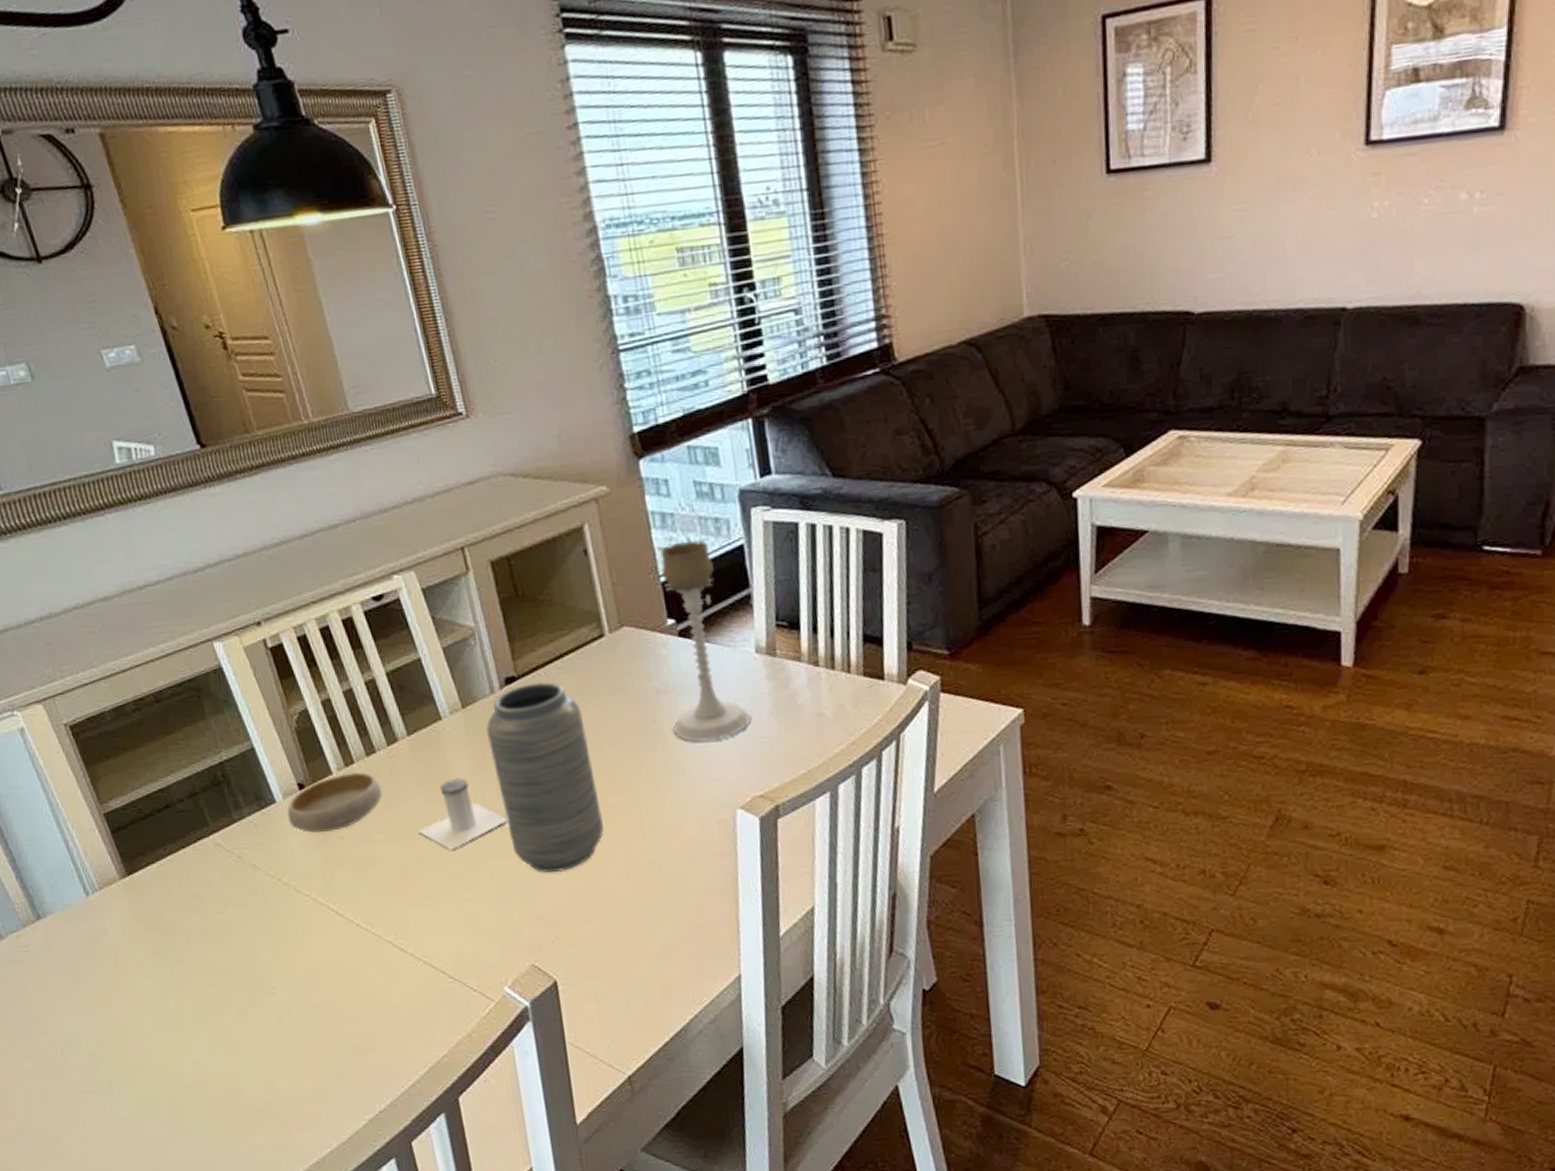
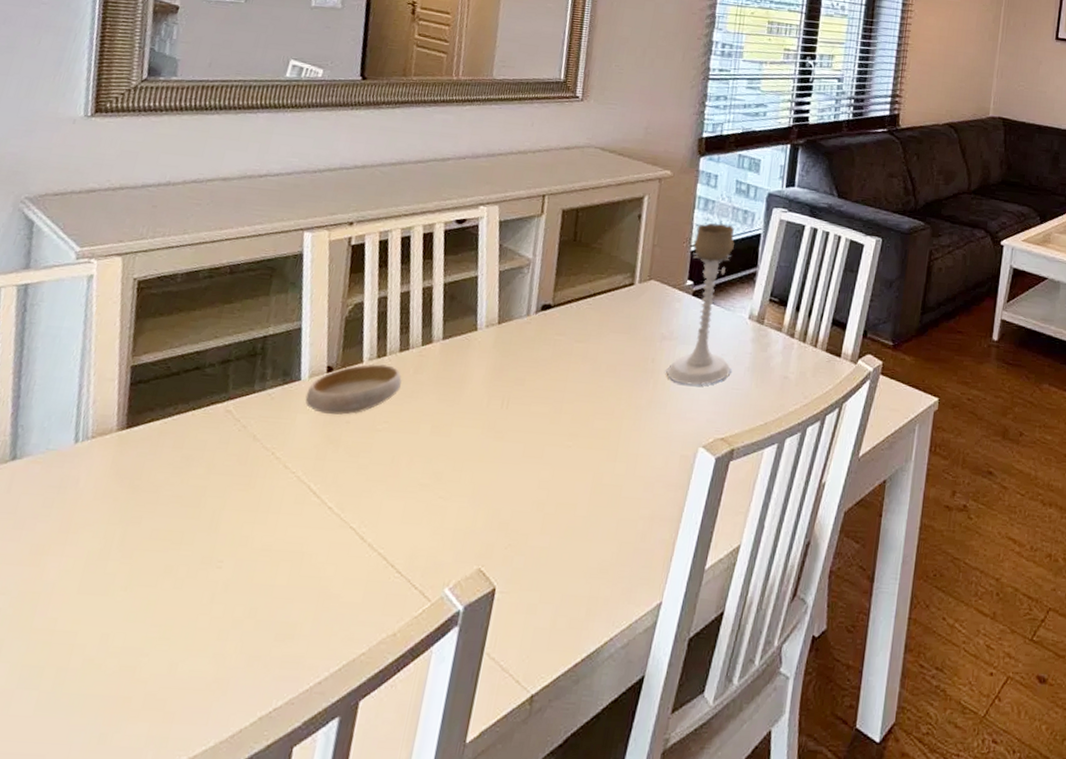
salt shaker: present [418,777,508,850] -> none [420,383,504,448]
vase: present [486,681,604,873] -> none [498,312,597,482]

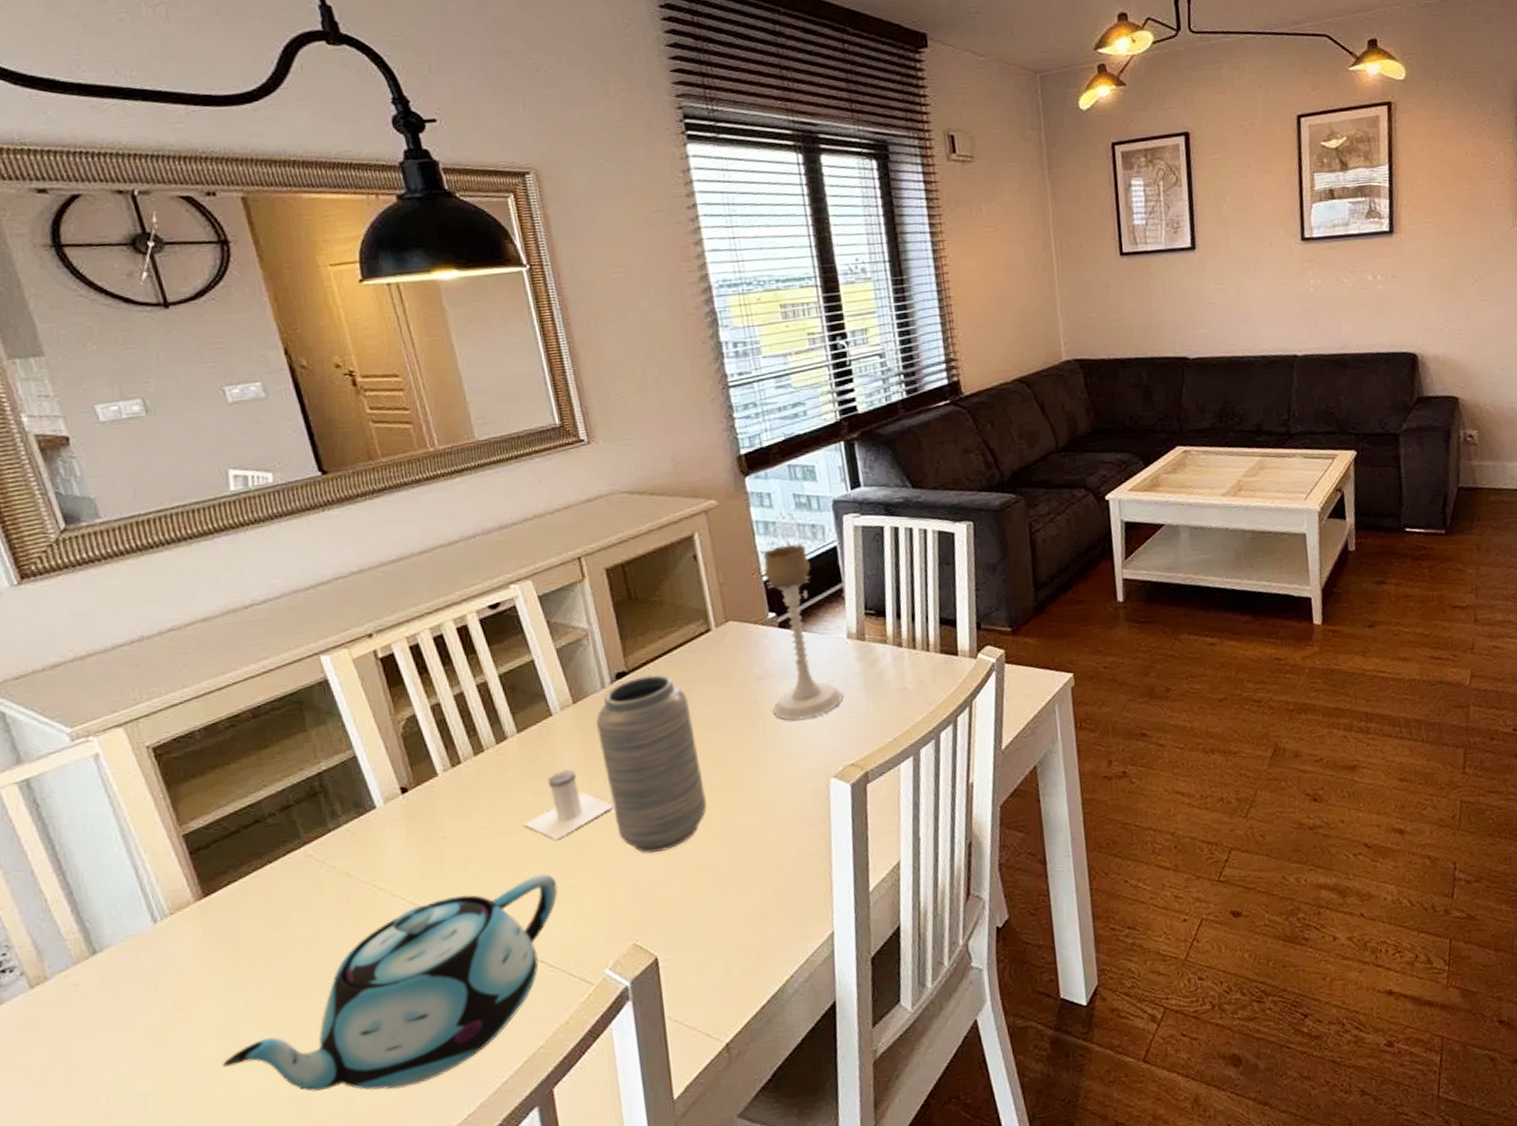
teapot: none [77,477,431,665] -> present [221,873,558,1092]
bowl: present [305,364,402,415] -> none [387,771,488,835]
salt shaker: none [420,383,504,448] -> present [524,769,614,840]
vase: none [498,312,597,482] -> present [596,674,707,853]

